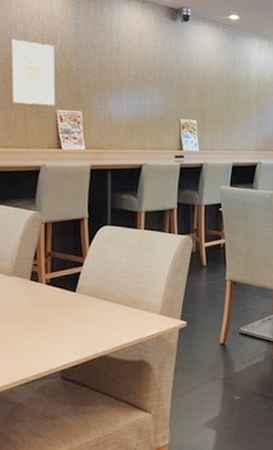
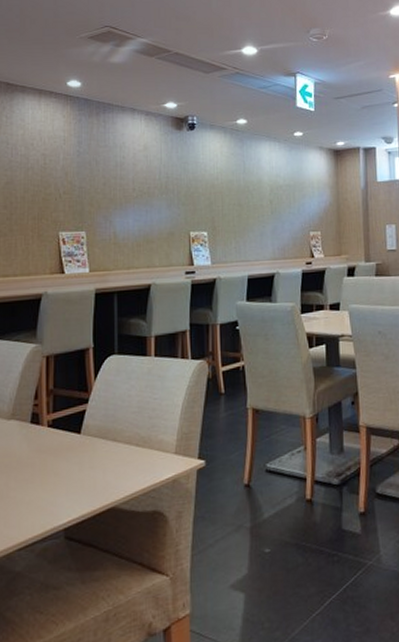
wall art: present [10,38,56,106] -> none [11,162,58,229]

